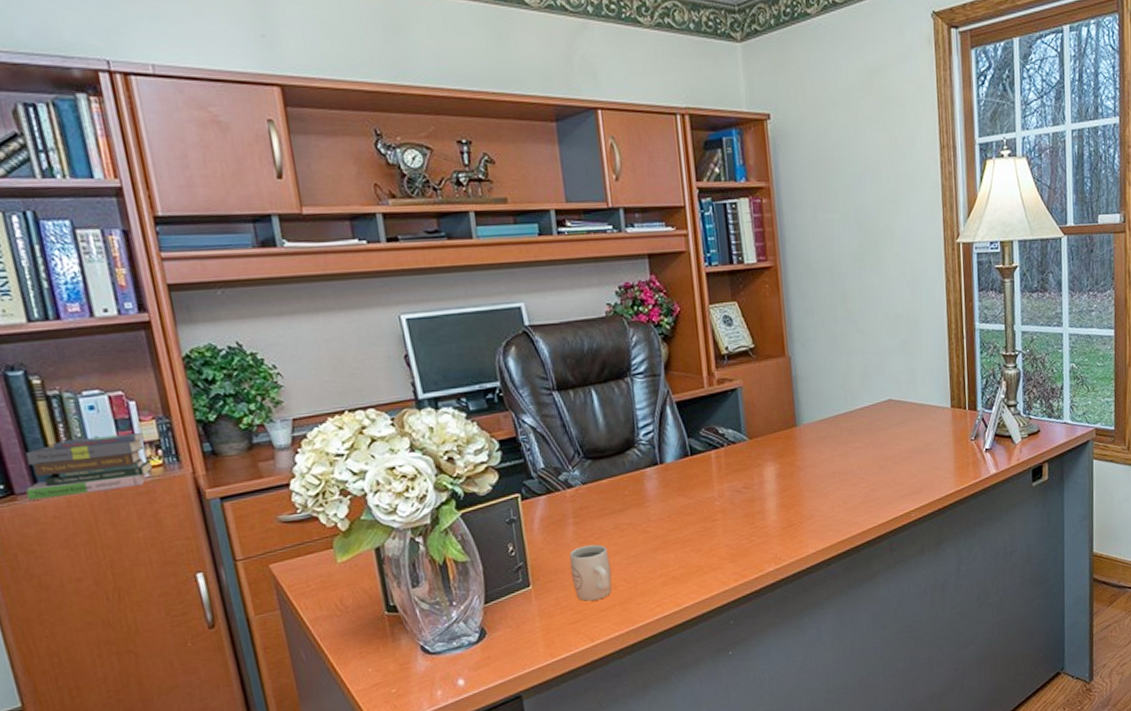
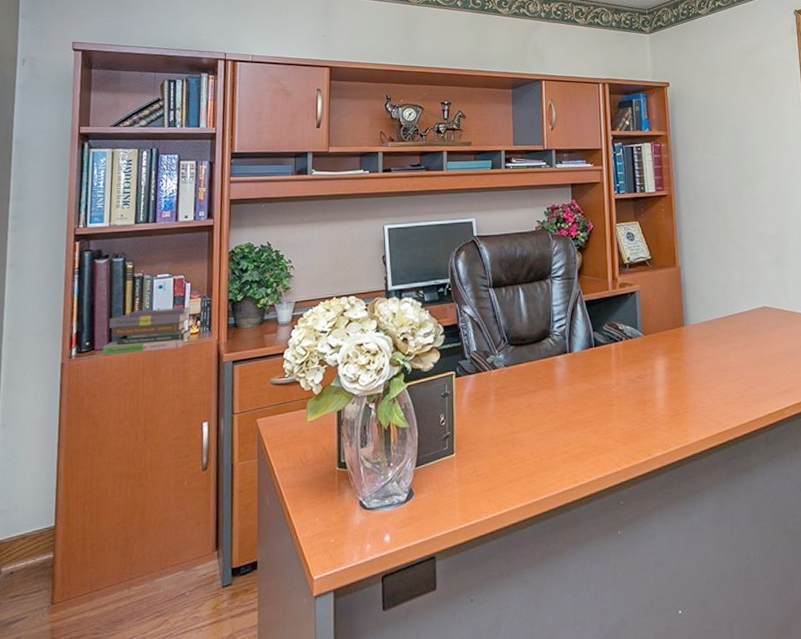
mug: present [569,544,613,601] -> none [488,420,522,472]

